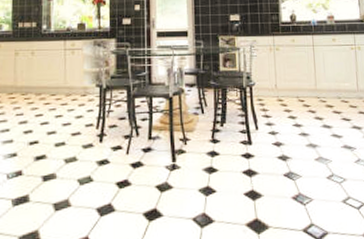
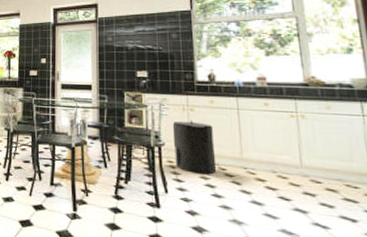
trash can: none [261,59,297,108] -> present [172,120,217,175]

